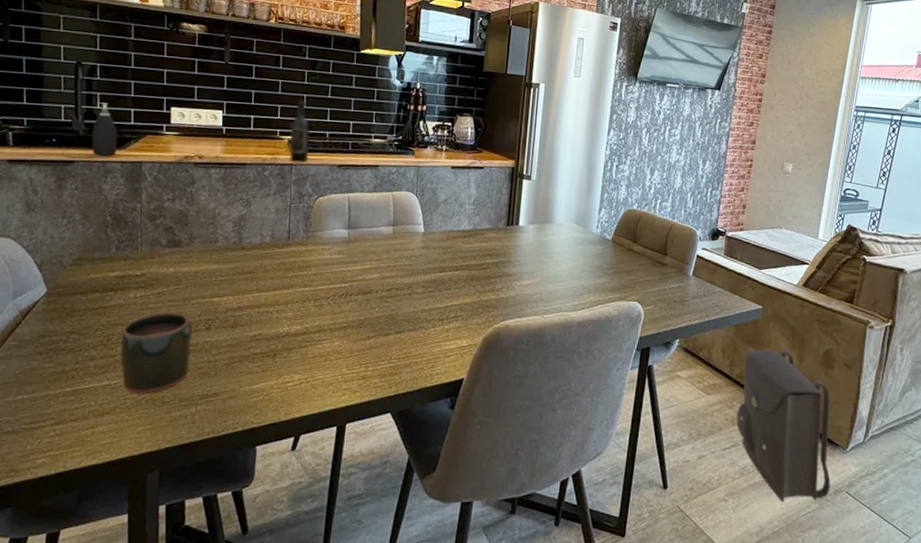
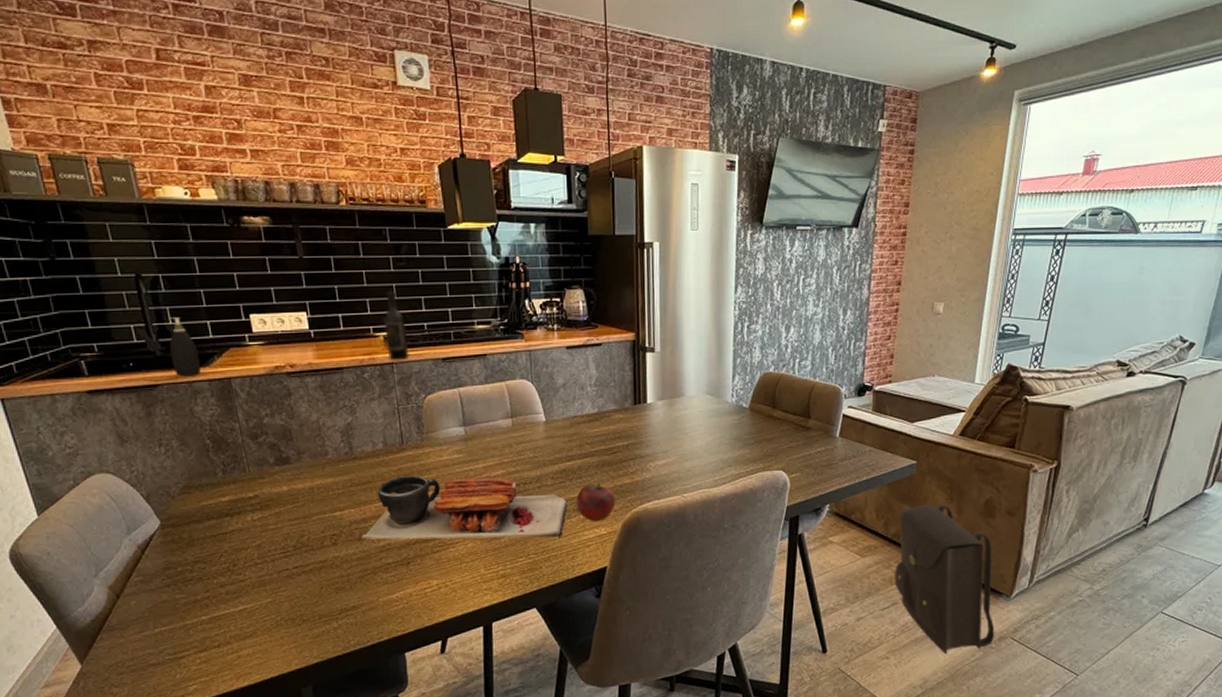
mug: present [120,312,193,393] -> none [246,531,322,614]
food platter: none [234,270,434,344] -> present [361,475,568,540]
fruit: none [442,295,480,334] -> present [575,482,616,522]

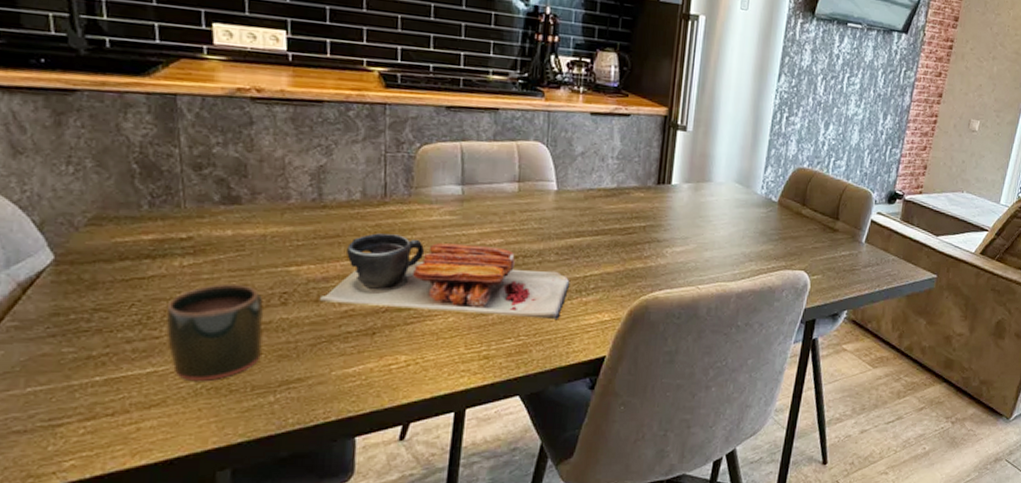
soap dispenser: present [168,317,201,377] -> none [99,11,138,87]
mug: none [246,531,322,614] -> present [166,283,264,381]
wine bottle: present [384,291,410,361] -> none [380,22,409,103]
fruit: present [575,482,616,522] -> none [579,263,624,307]
backpack: present [894,503,995,655] -> none [902,320,998,473]

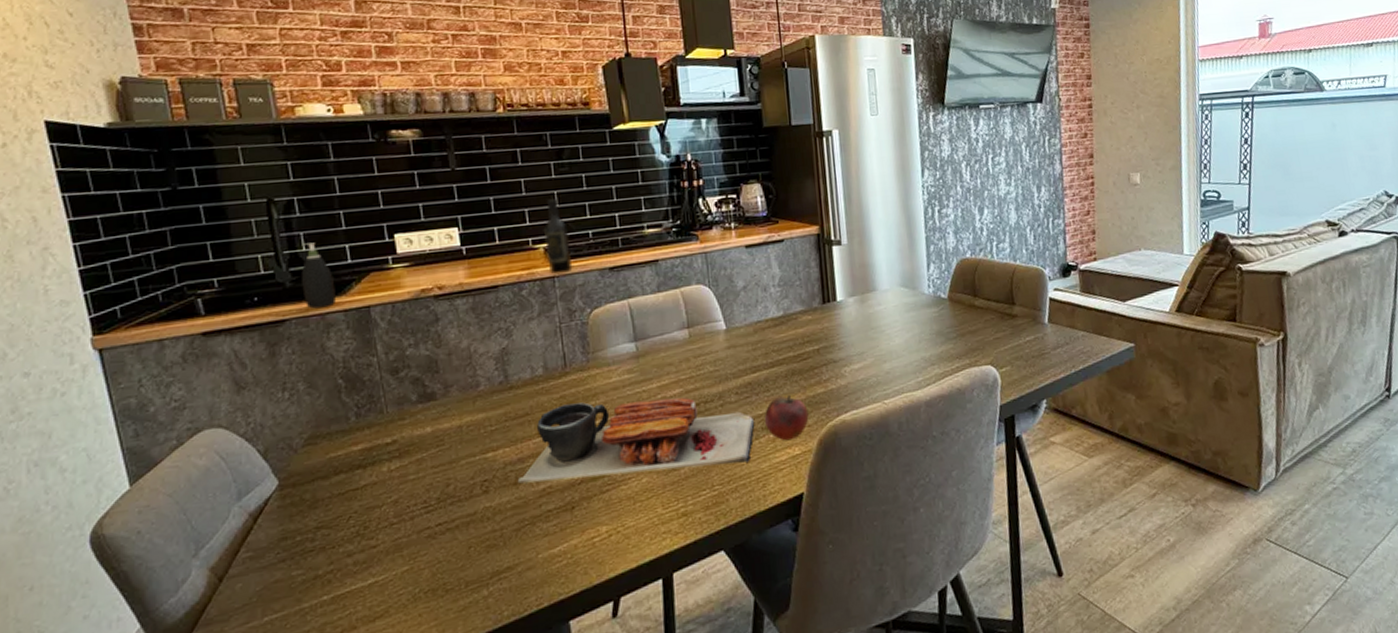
soap dispenser: none [99,11,138,87] -> present [302,242,336,309]
mug: present [166,283,264,381] -> none [380,479,471,586]
wine bottle: none [380,22,409,103] -> present [544,199,573,275]
fruit: none [579,263,624,307] -> present [764,394,809,441]

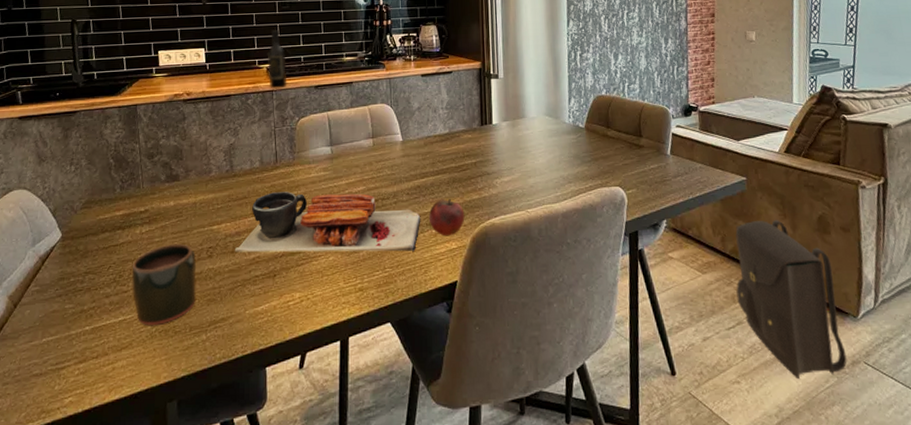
soap dispenser: present [302,242,336,309] -> none [90,54,114,104]
mug: none [380,479,471,586] -> present [131,243,197,325]
backpack: none [1124,388,1248,566] -> present [735,219,847,380]

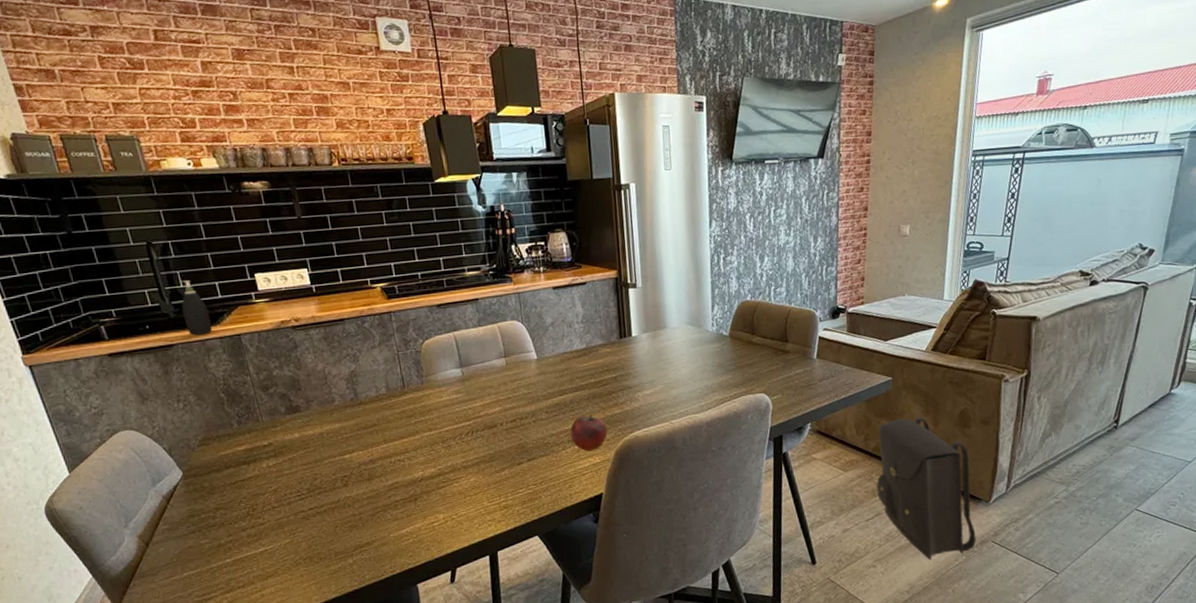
soap dispenser: none [90,54,114,104] -> present [179,280,212,336]
mug: present [131,243,197,325] -> none [264,474,337,554]
food platter: present [234,191,421,253] -> none [370,414,562,480]
wine bottle: present [268,30,287,89] -> none [380,244,406,310]

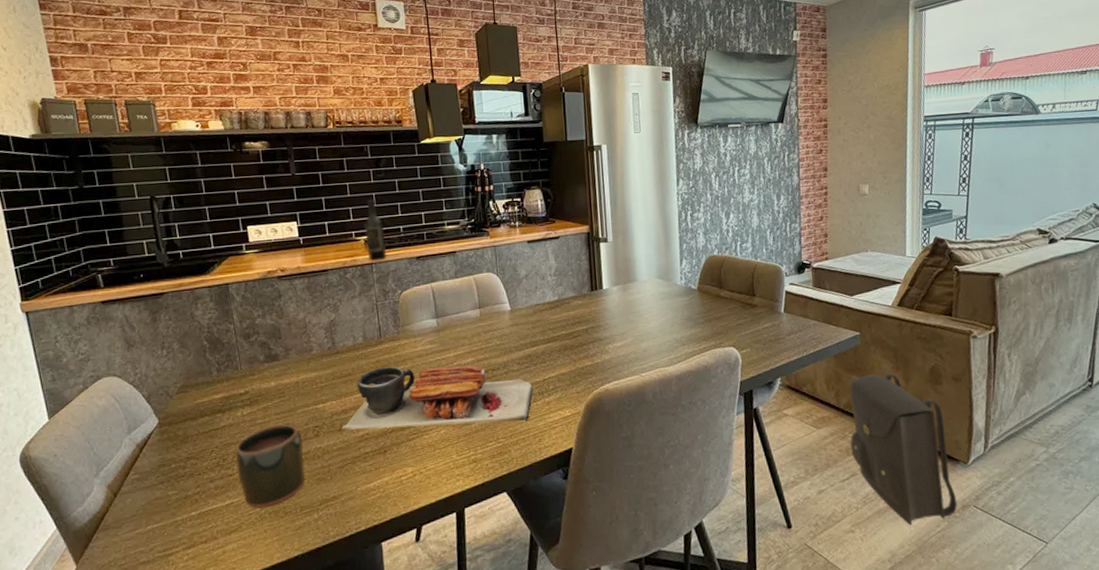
soap dispenser: present [179,280,212,336] -> none [176,232,202,285]
mug: none [264,474,337,554] -> present [235,424,305,508]
food platter: none [370,414,562,480] -> present [341,365,533,430]
wine bottle: none [380,244,406,310] -> present [365,200,387,262]
fruit: present [569,414,608,452] -> none [540,366,578,404]

